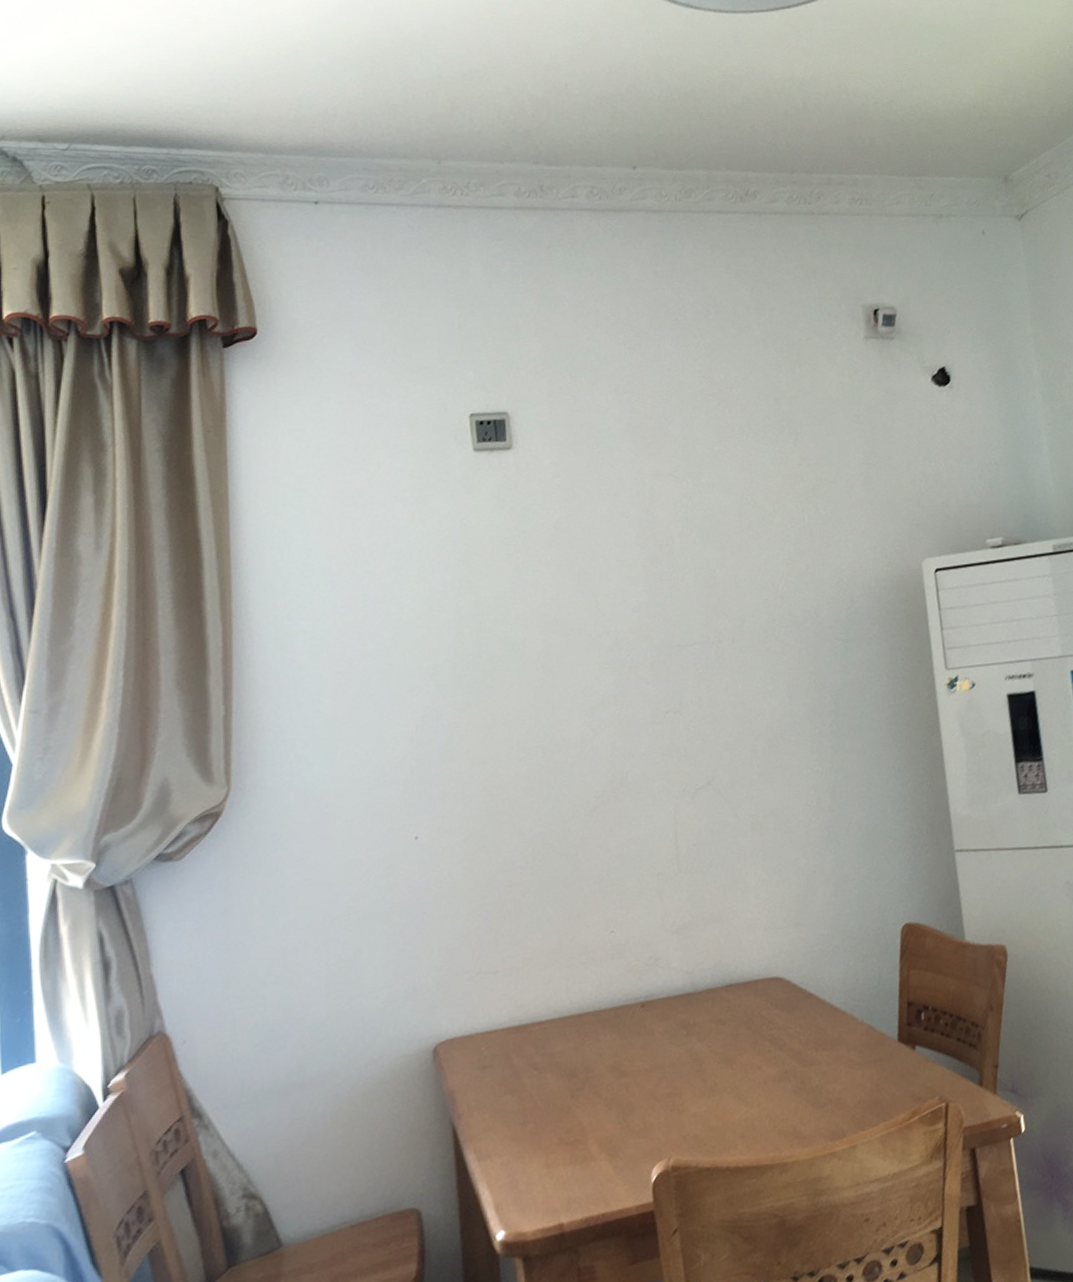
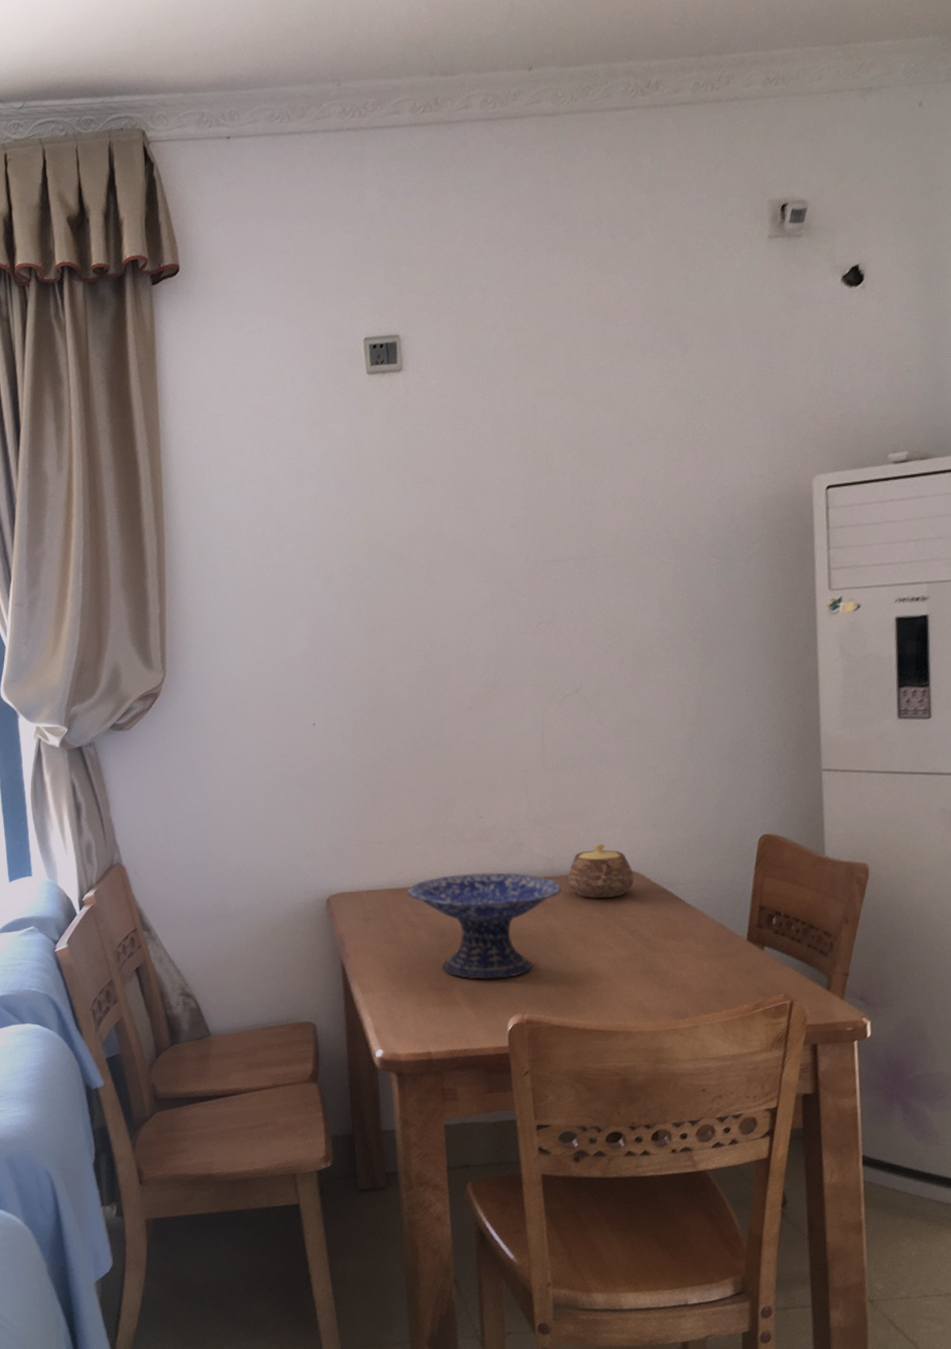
decorative bowl: none [530,991,705,1126] -> present [407,872,563,980]
teapot: none [709,949,780,1013] -> present [567,843,635,898]

